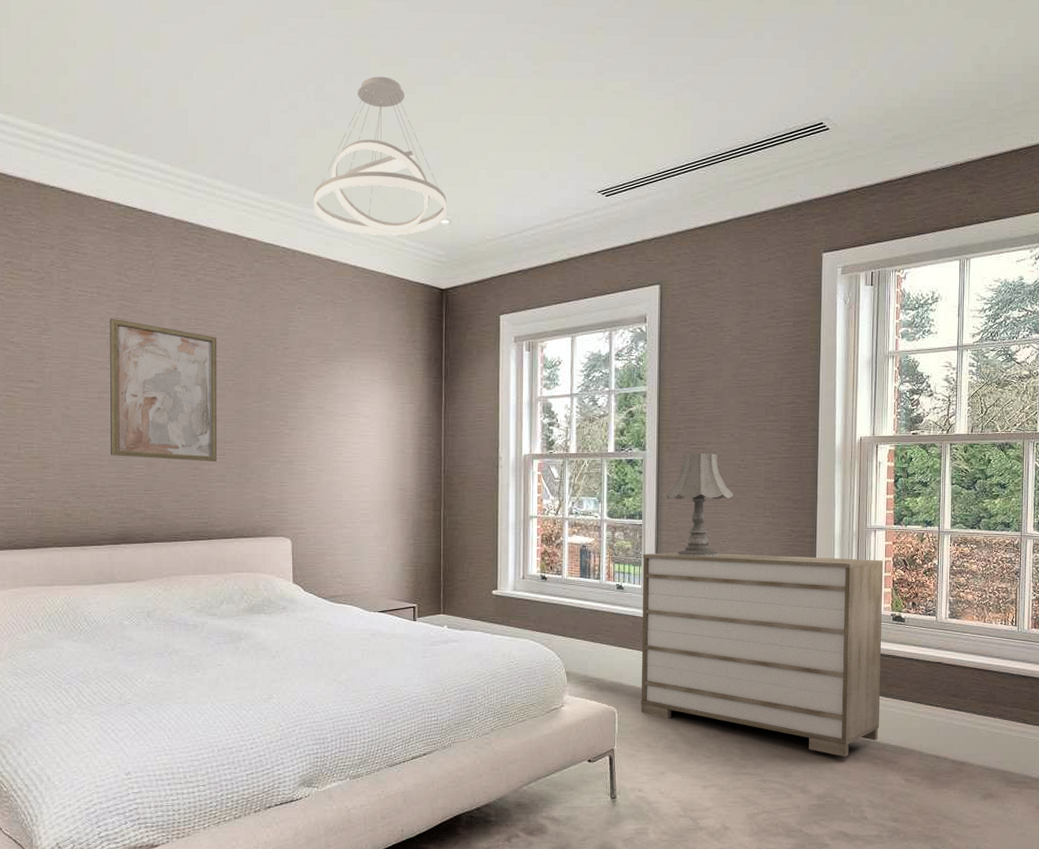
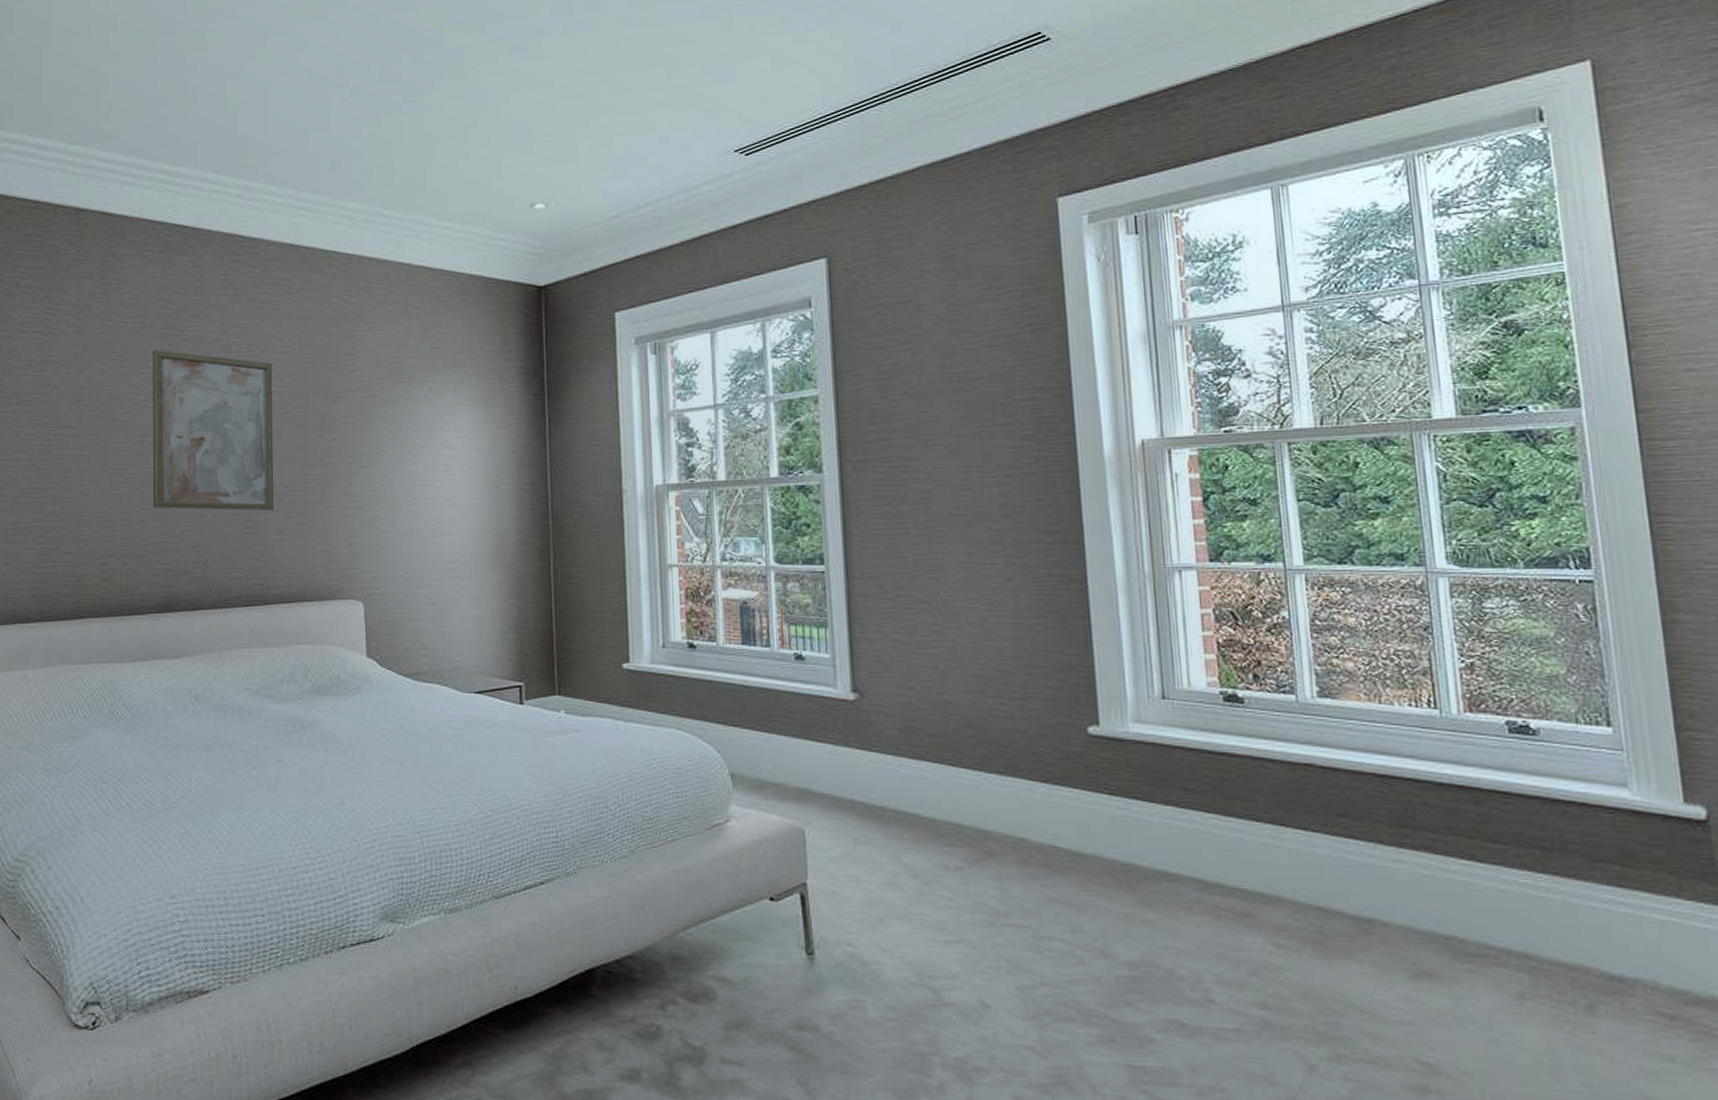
pendant light: present [314,76,447,236] -> none [381,47,541,230]
dresser: present [640,552,883,757] -> none [829,607,1220,905]
table lamp: present [666,453,733,557] -> none [856,472,955,614]

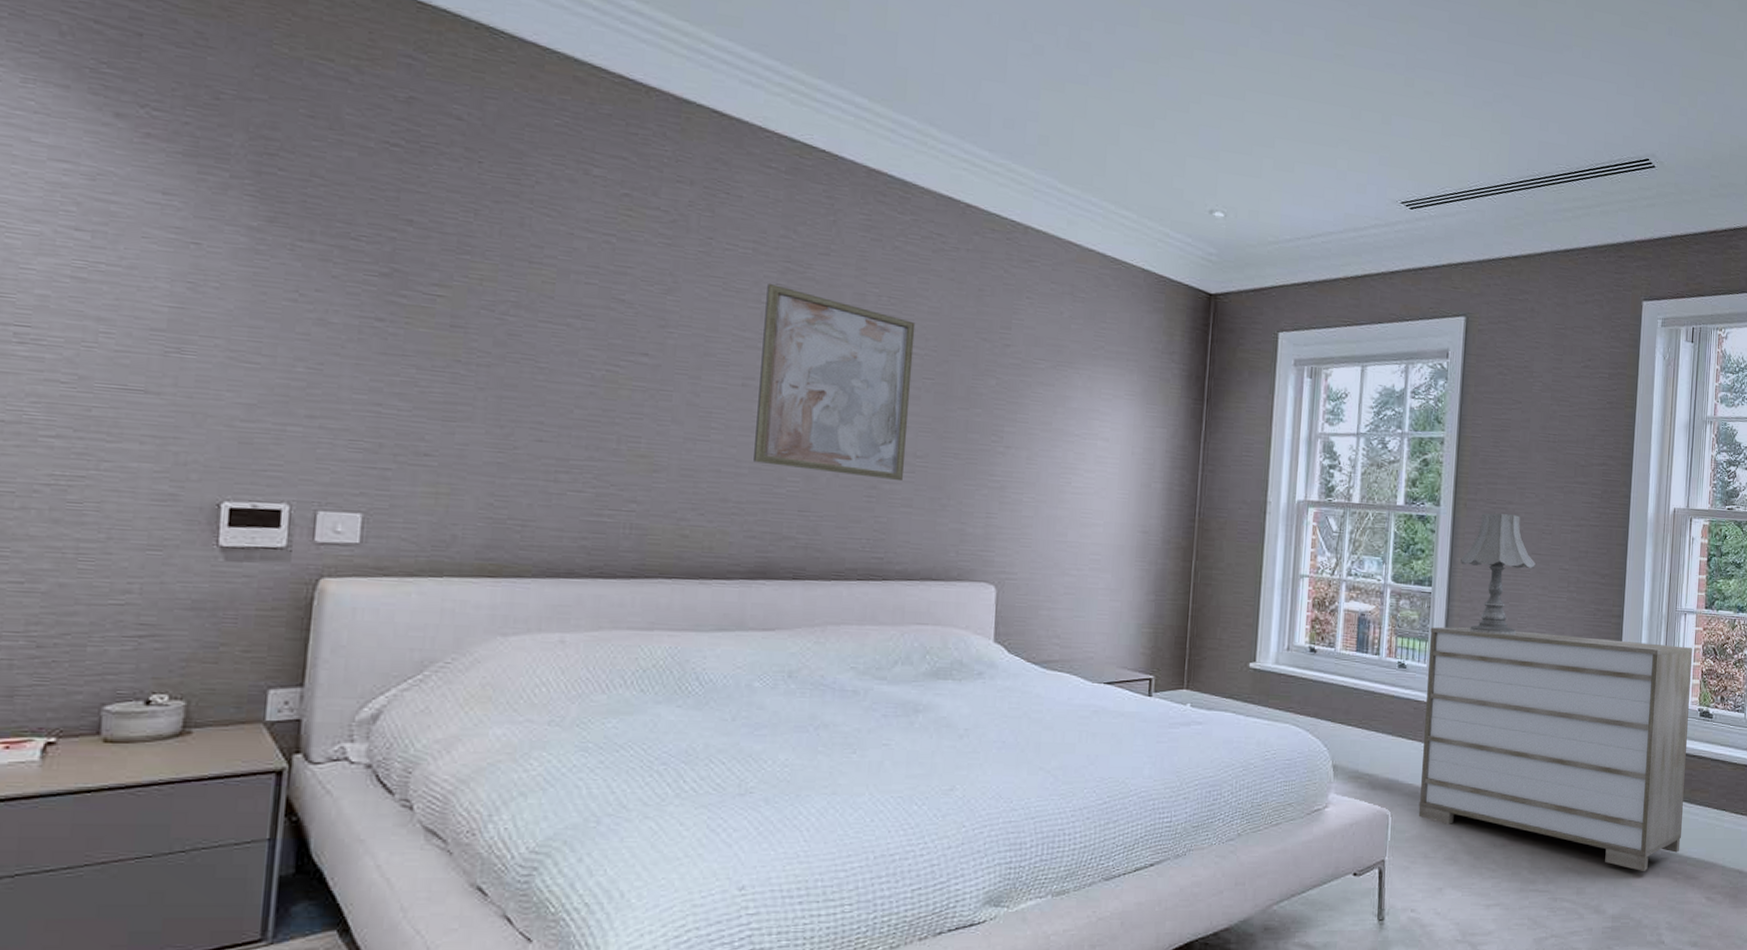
dresser: none [829,607,1220,905] -> present [1418,626,1692,871]
table lamp: none [856,472,955,614] -> present [1460,513,1536,635]

